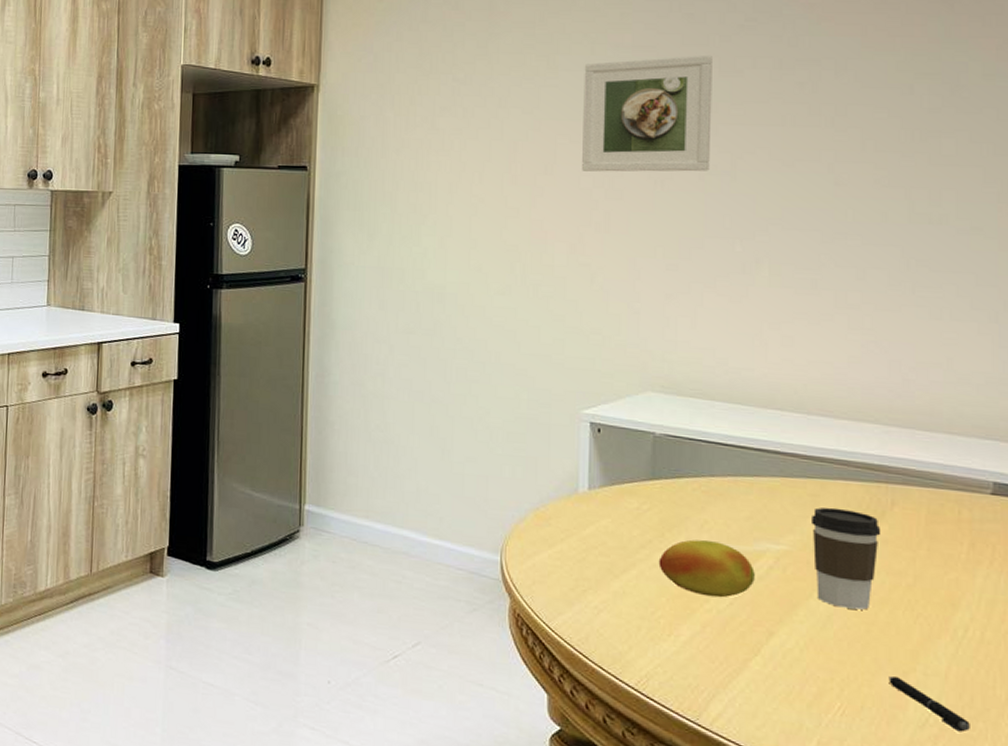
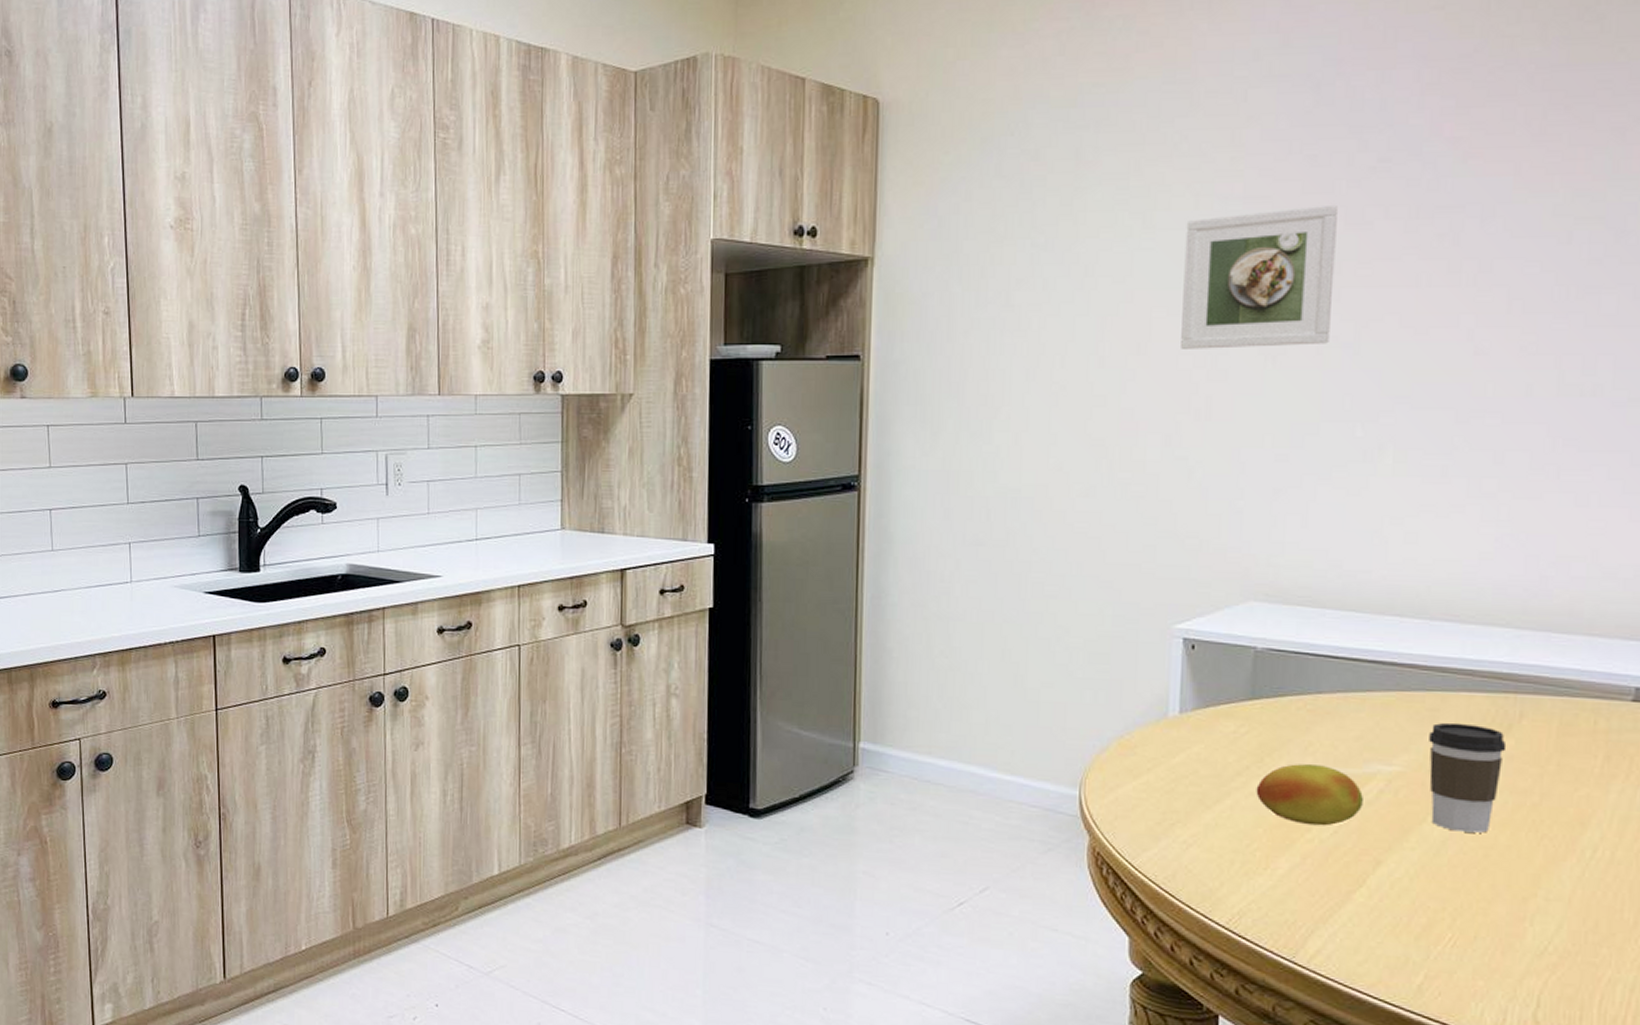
pen: present [889,675,970,732] -> none [1506,902,1593,960]

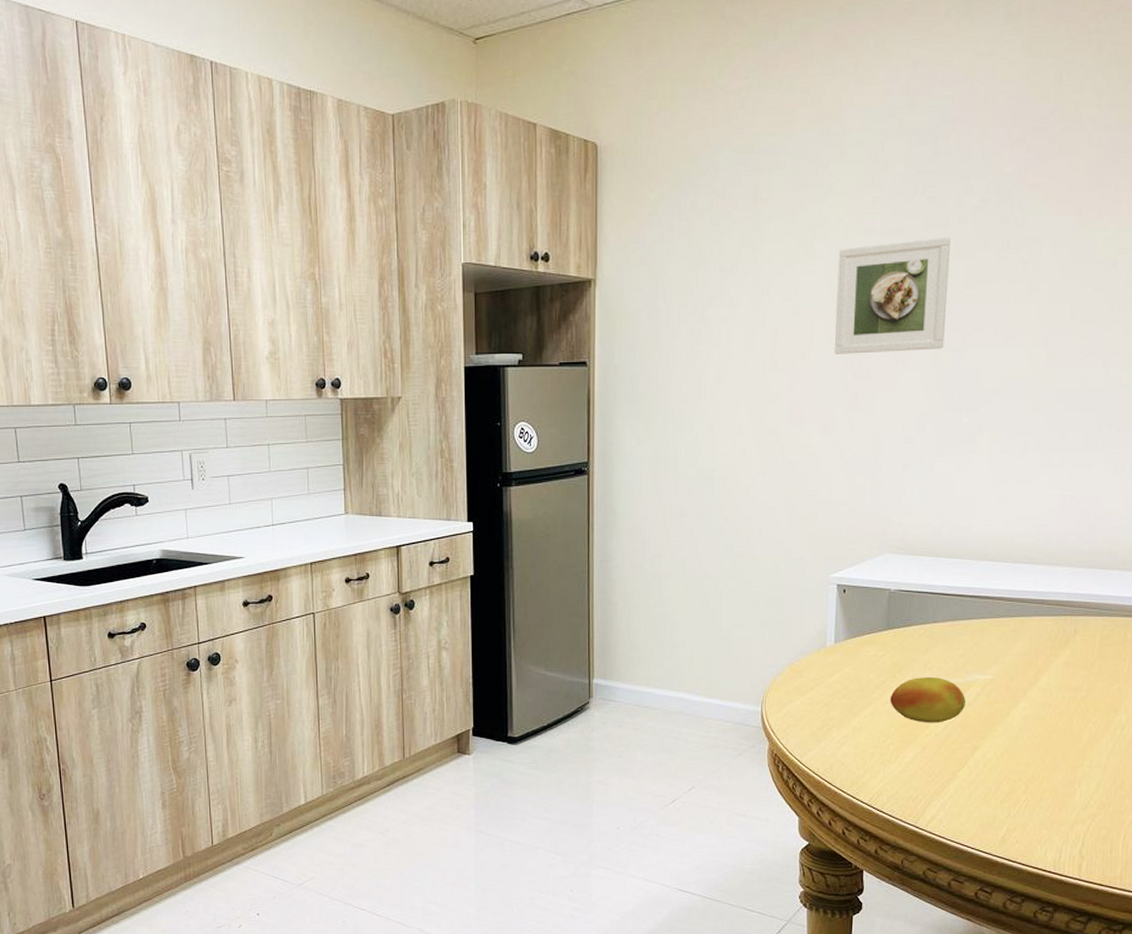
coffee cup: present [1429,722,1507,833] -> none [1011,640,1065,721]

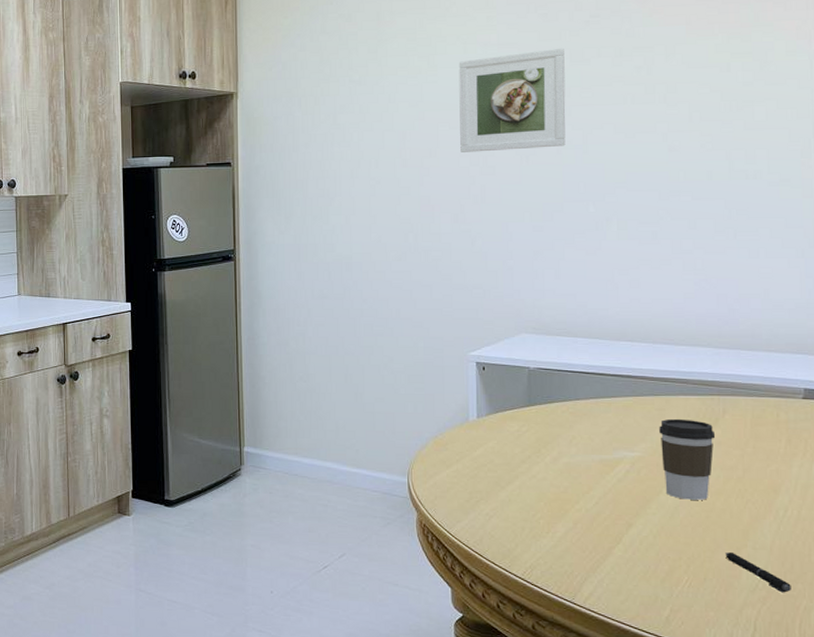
fruit: present [890,677,966,723] -> none [537,453,615,499]
coffee cup: none [1011,640,1065,721] -> present [659,418,716,500]
pen: none [1063,771,1120,809] -> present [725,551,791,593]

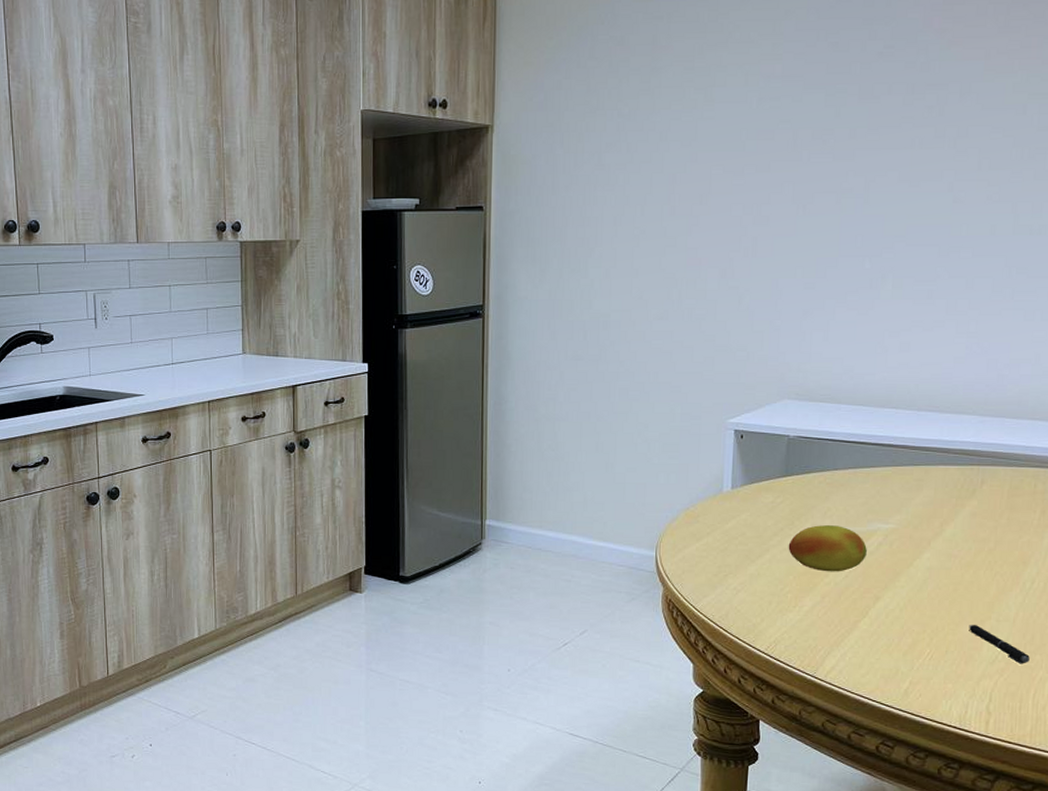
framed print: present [458,48,566,152] -> none [734,82,853,200]
fruit: none [537,453,615,499] -> present [788,525,867,572]
coffee cup: present [659,418,716,500] -> none [915,489,972,573]

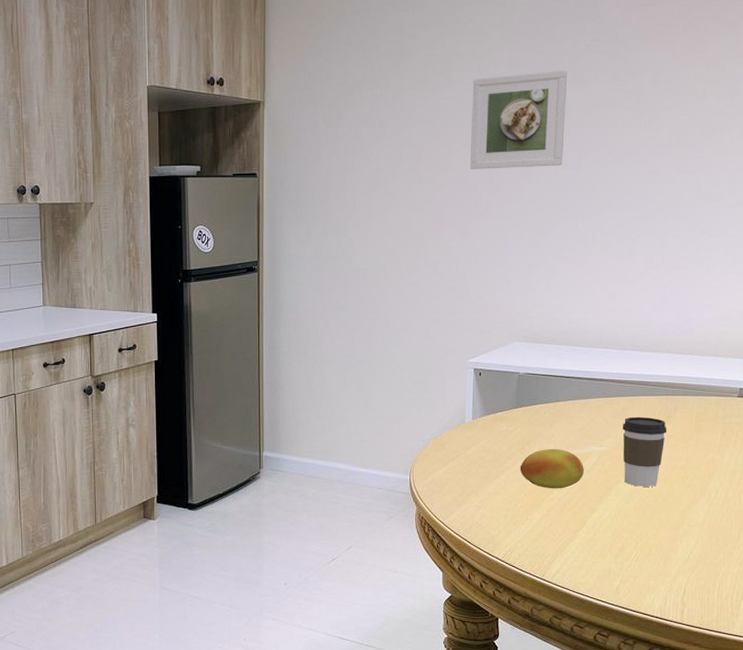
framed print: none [734,82,853,200] -> present [470,70,567,169]
coffee cup: none [915,489,972,573] -> present [623,416,667,487]
pen: present [969,624,1030,664] -> none [667,529,715,562]

